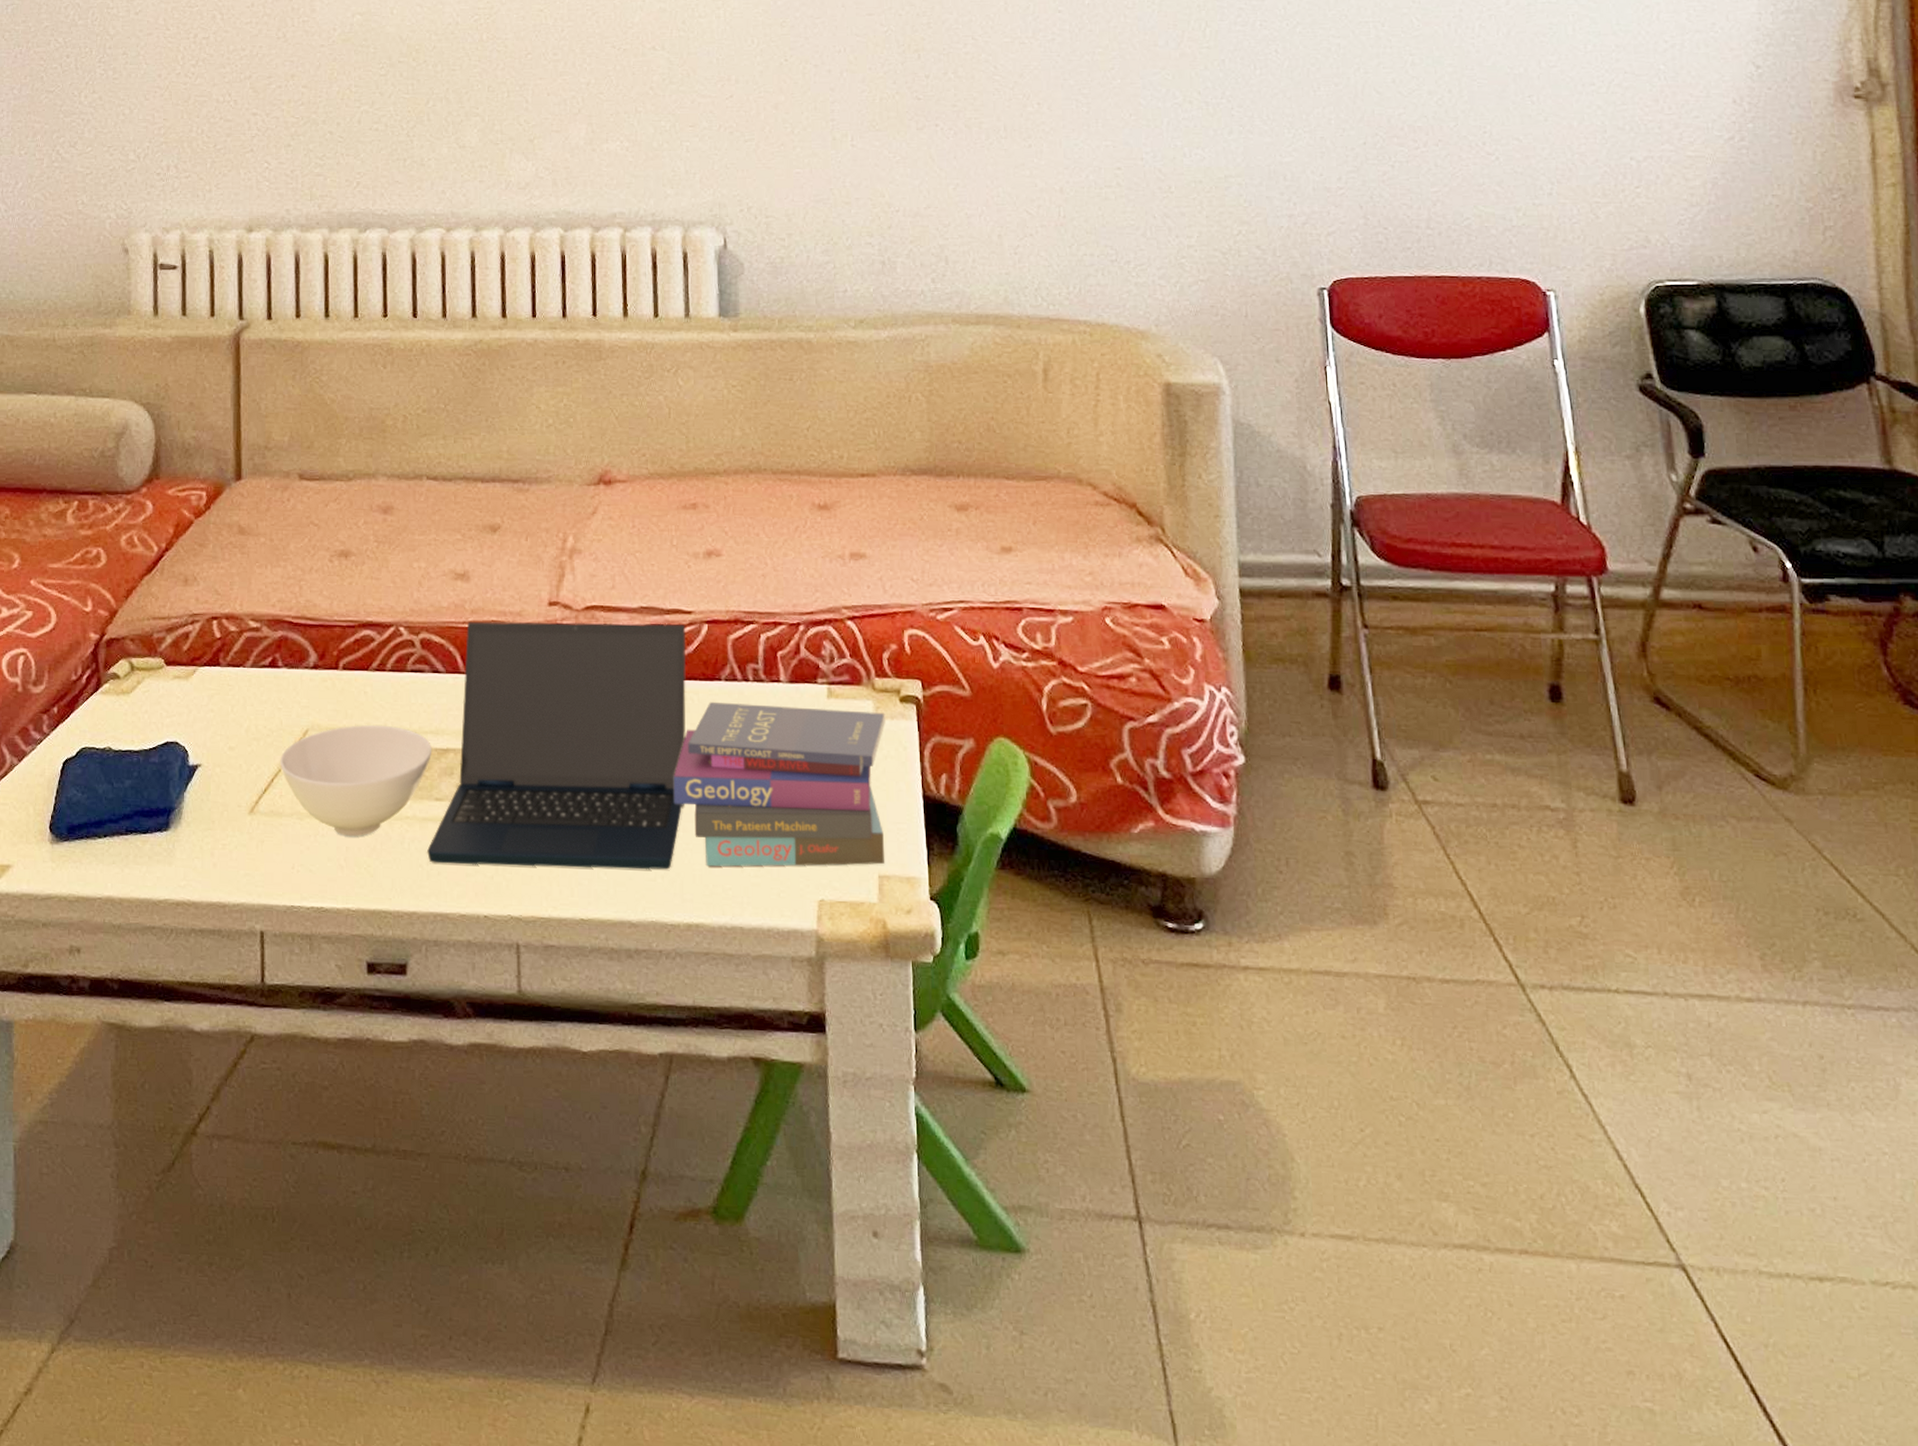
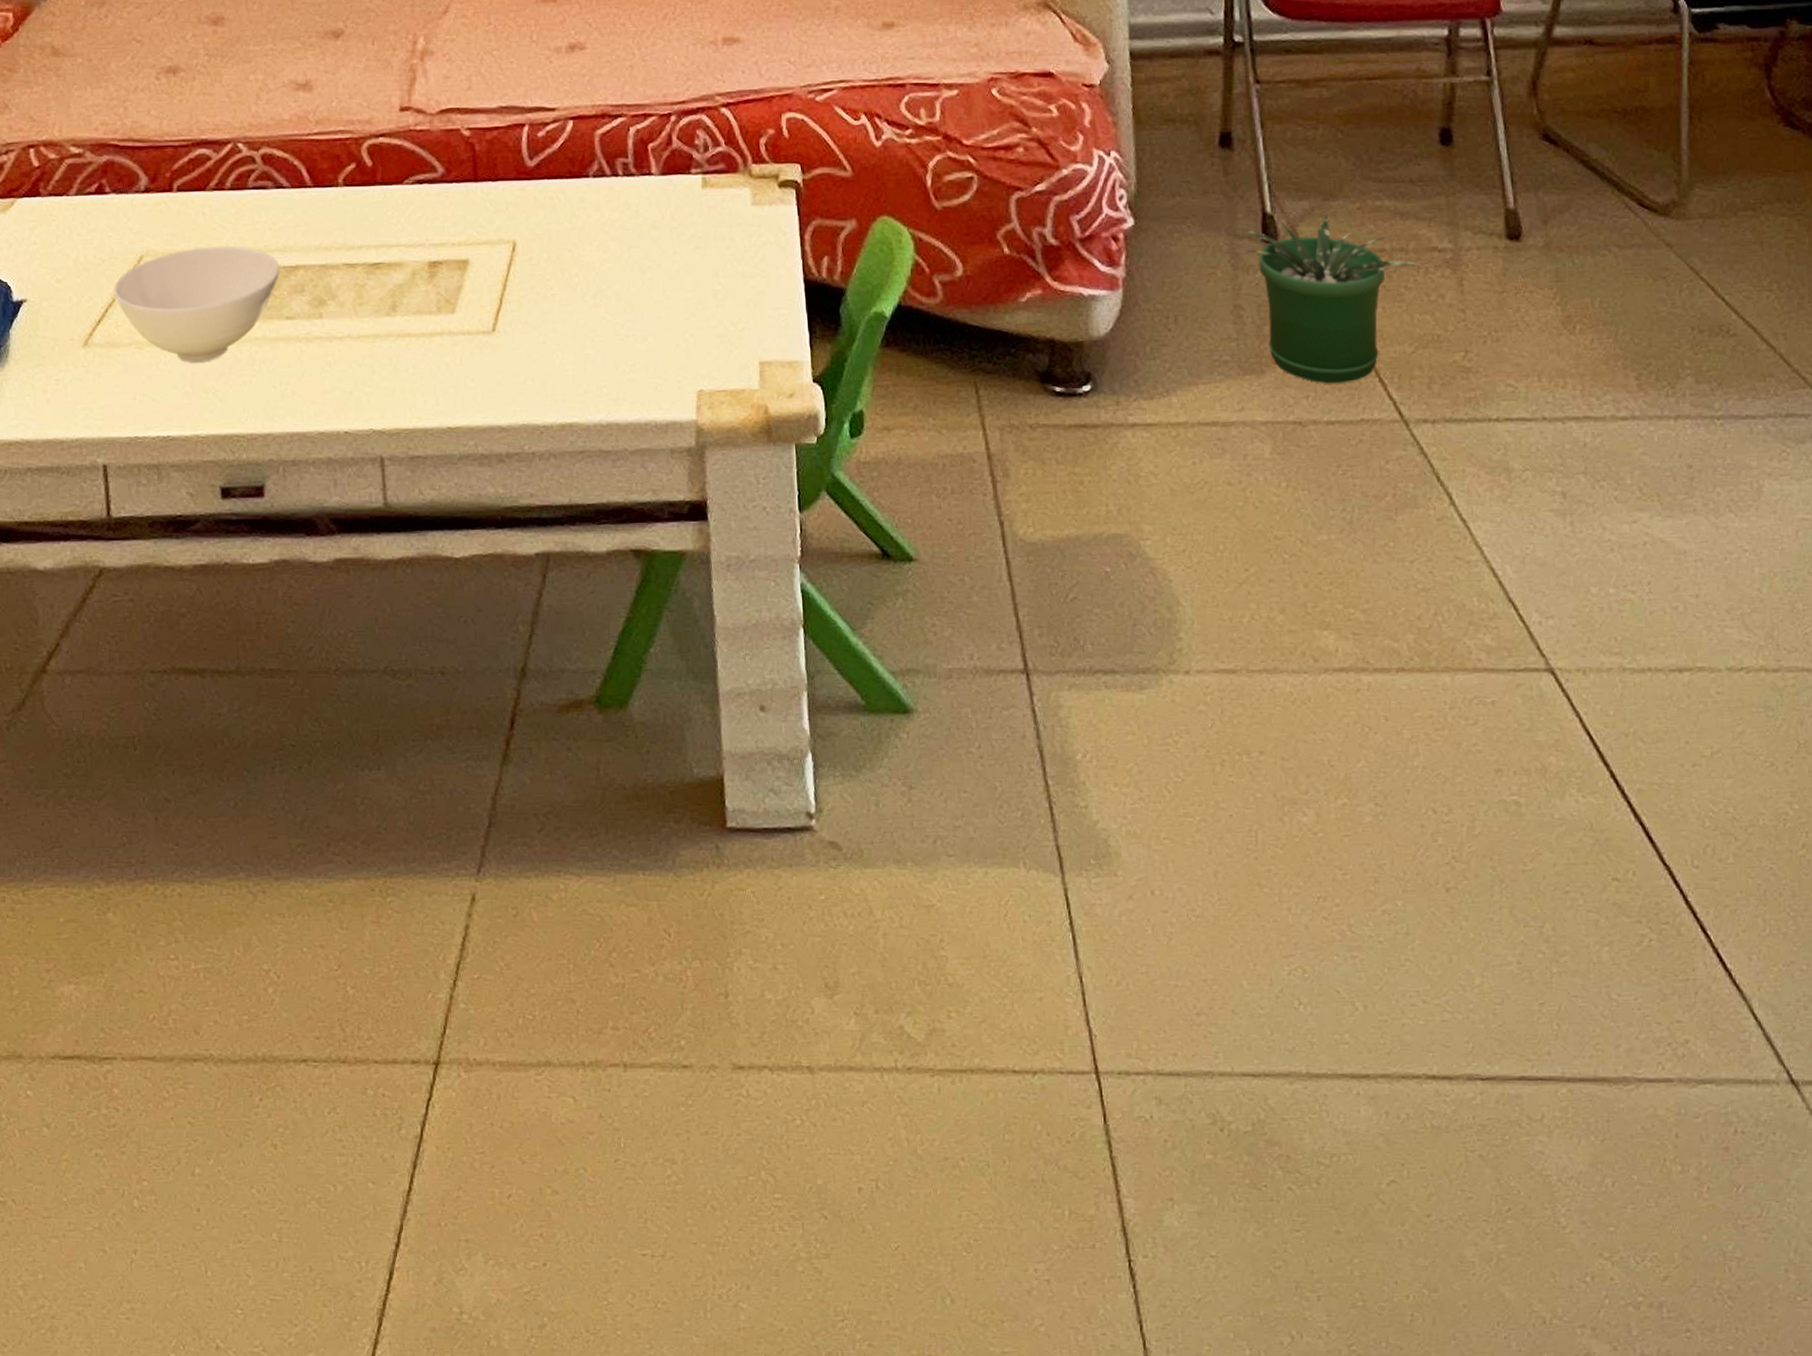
laptop: present [426,621,687,870] -> none [279,121,554,383]
books: present [673,701,885,867] -> none [541,199,766,366]
planter: none [1346,764,1546,941] -> present [1236,214,1434,384]

